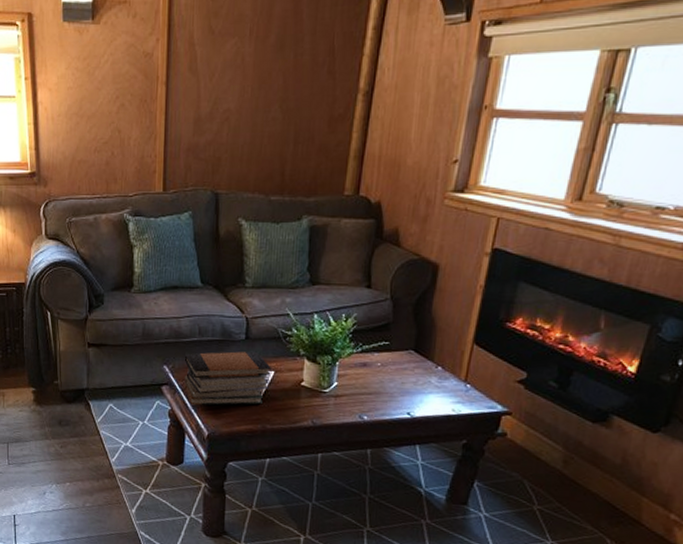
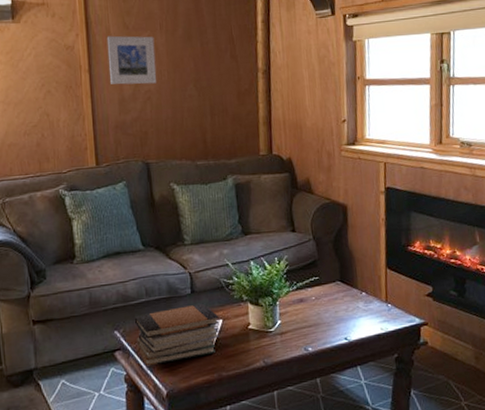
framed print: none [188,42,241,102] -> present [106,35,157,85]

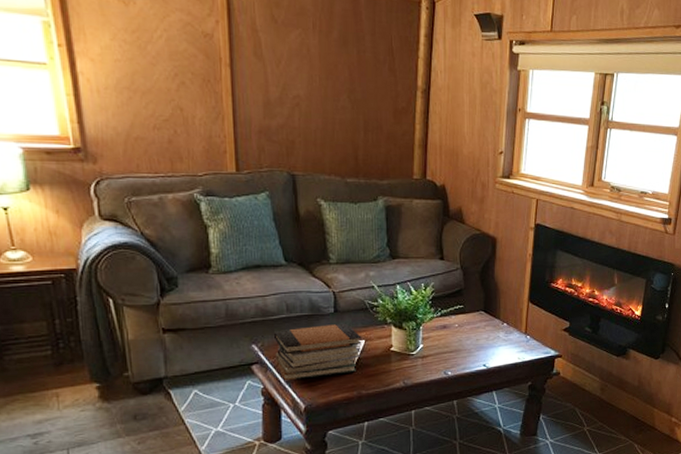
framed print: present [106,35,157,85] -> none [251,28,307,89]

